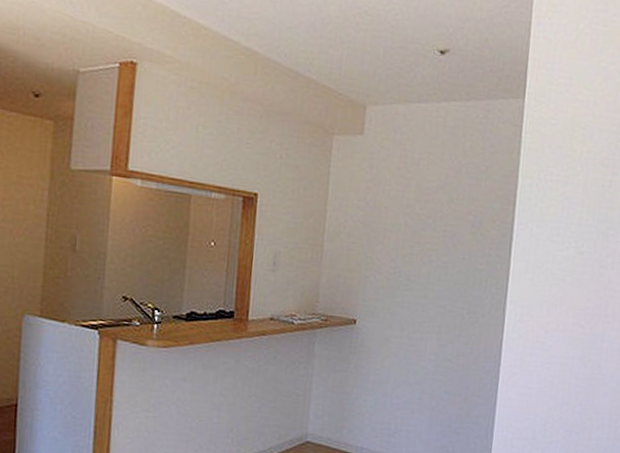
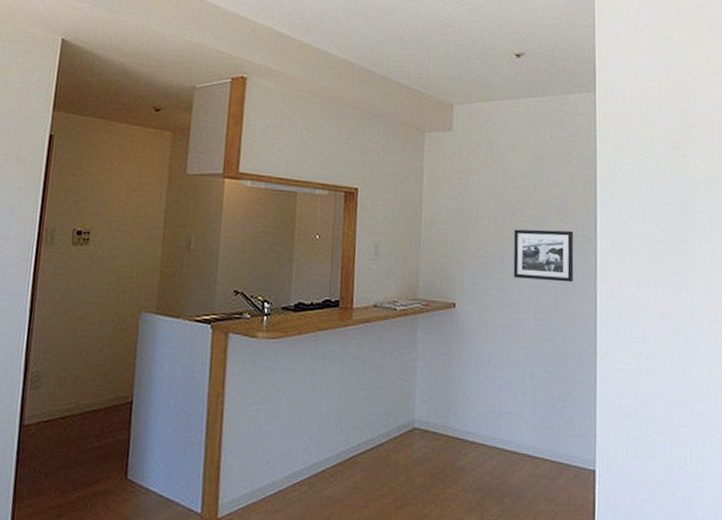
picture frame: none [419,245,486,304] -> present [513,229,574,282]

